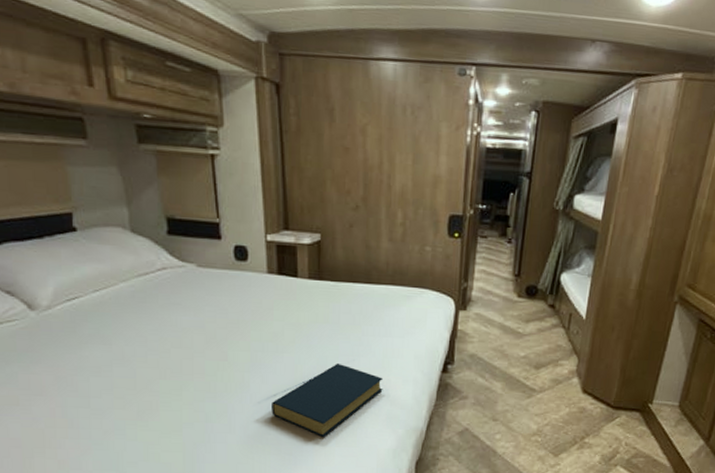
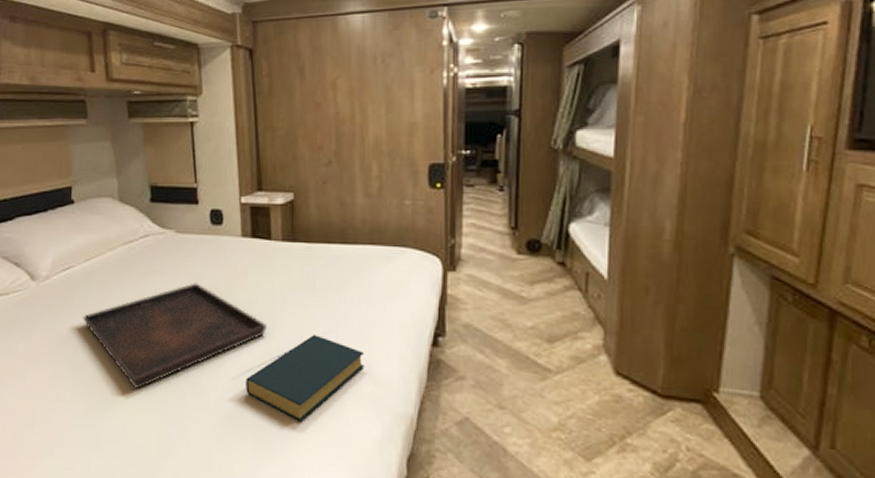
serving tray: none [95,316,292,415] -> present [83,283,266,390]

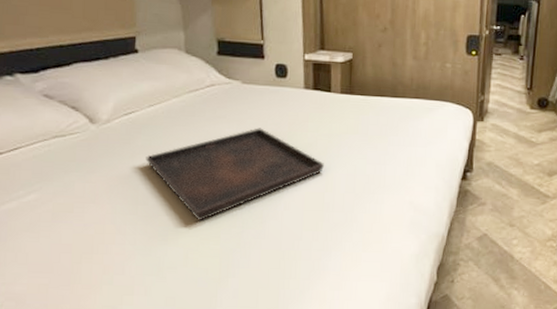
hardback book: present [246,334,365,421] -> none [303,171,408,242]

